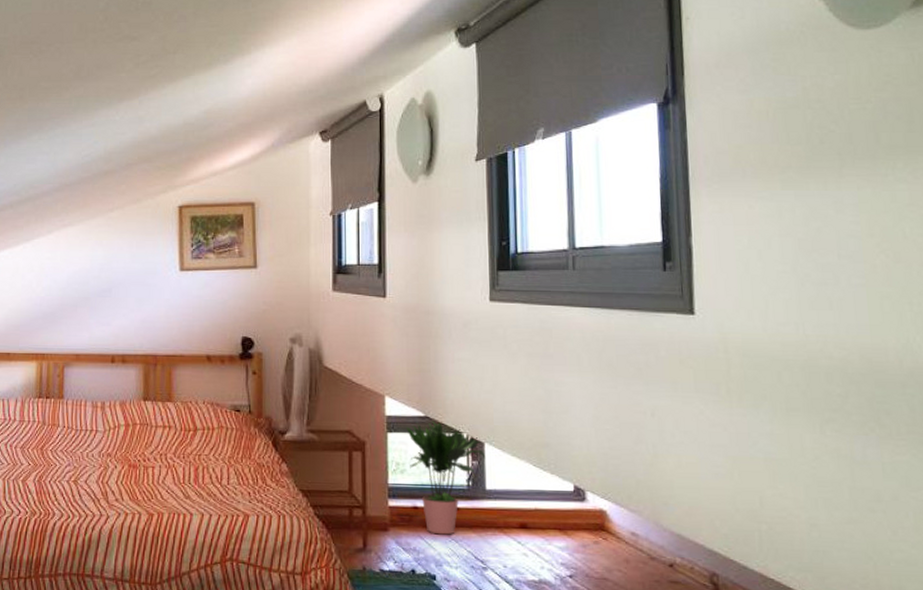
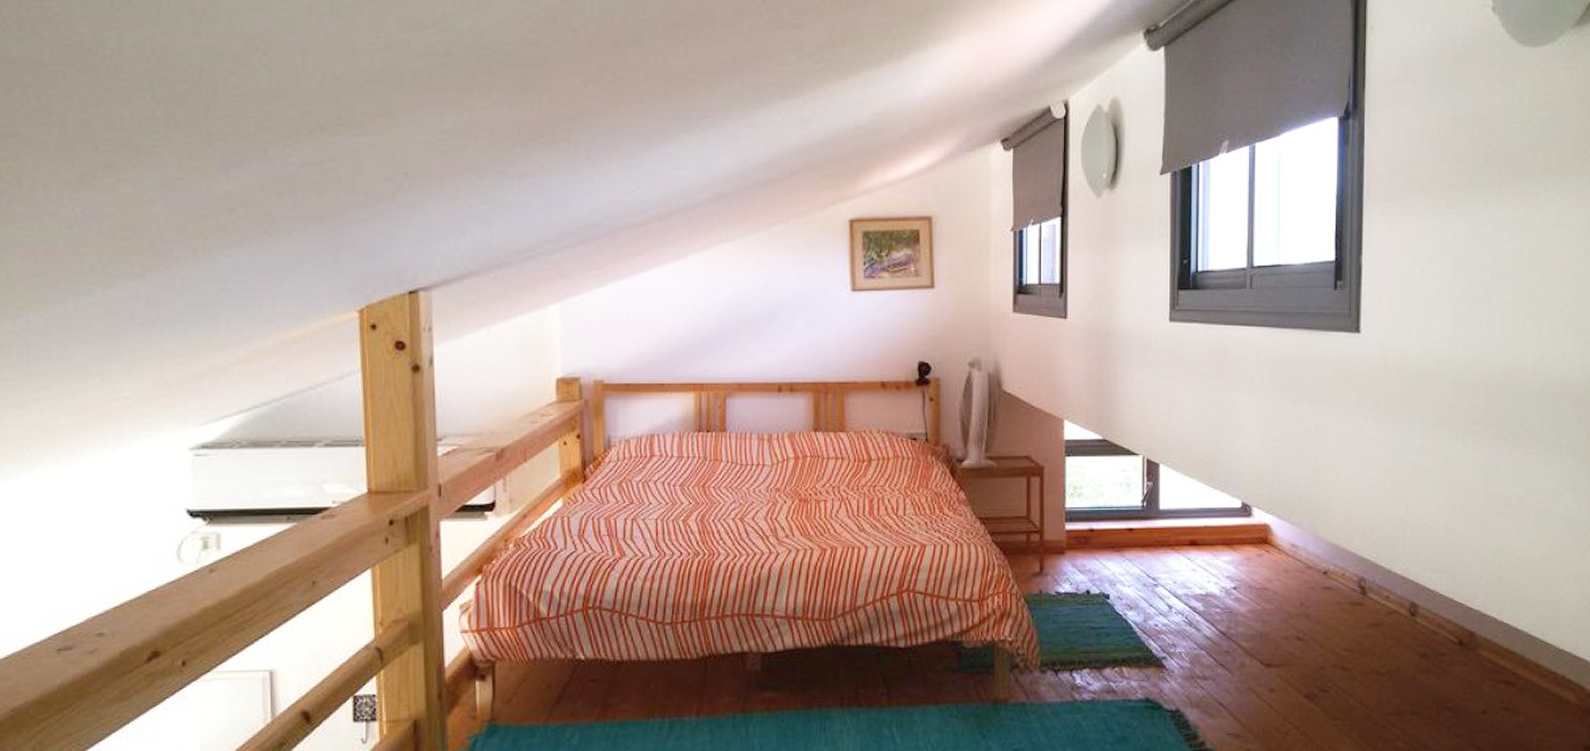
potted plant: present [407,421,486,535] -> none [1085,444,1160,555]

